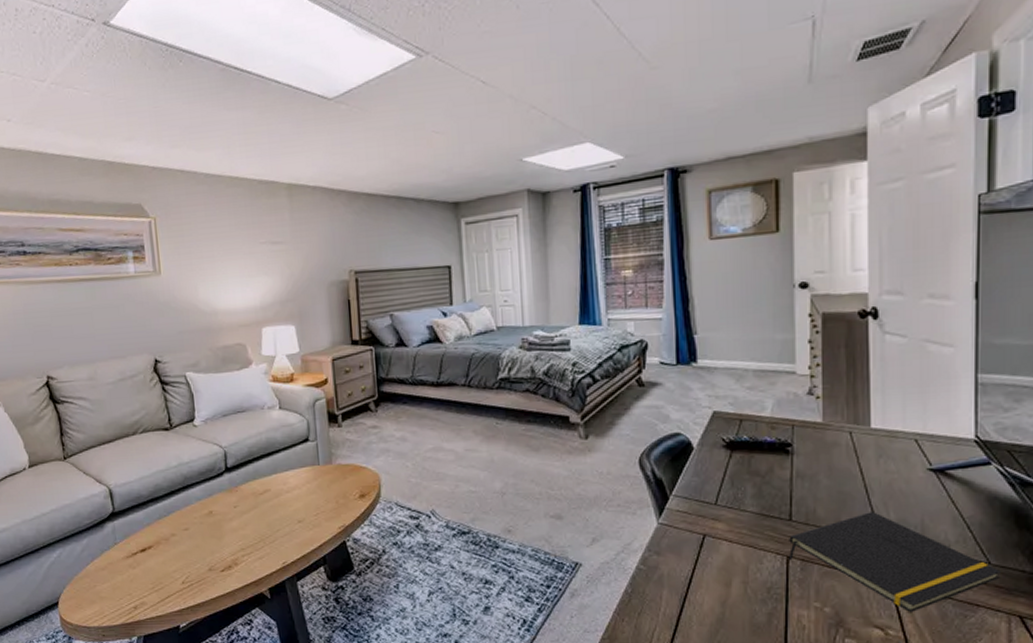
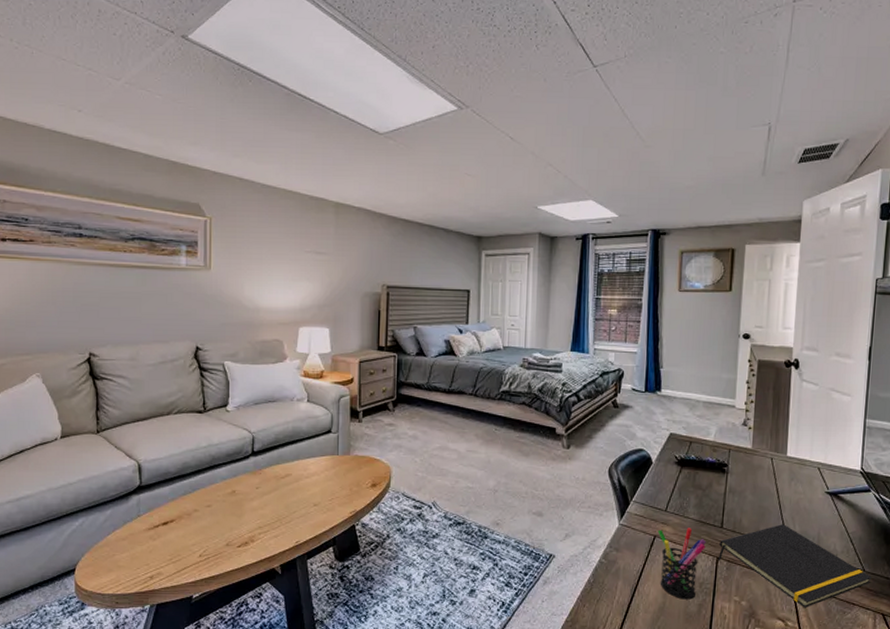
pen holder: none [707,522,771,608] -> present [657,528,706,600]

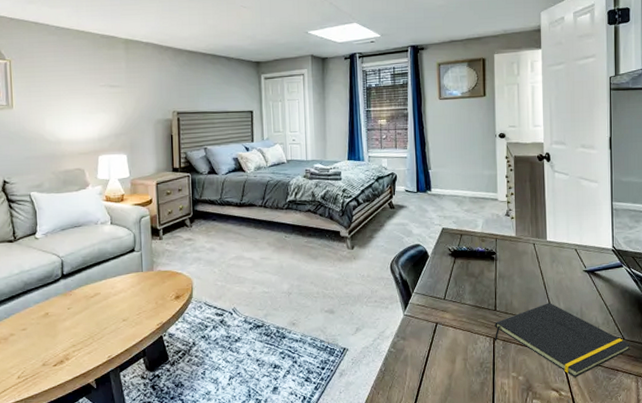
pen holder: present [657,528,706,600] -> none [439,313,483,380]

